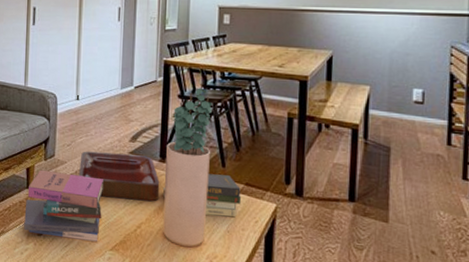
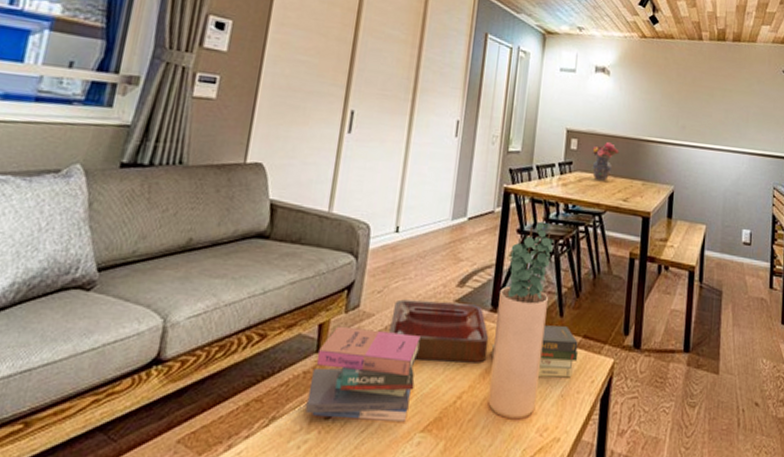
flower arrangement: none [245,15,273,50] -> present [592,142,619,181]

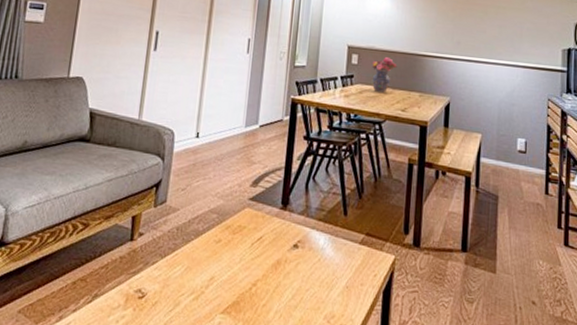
books: present [305,326,420,422] -> none [122,218,219,304]
decorative tray: present [389,299,489,363] -> none [192,196,280,255]
vase: present [487,213,554,420] -> none [279,121,337,307]
books: present [490,325,579,378] -> none [281,223,362,271]

